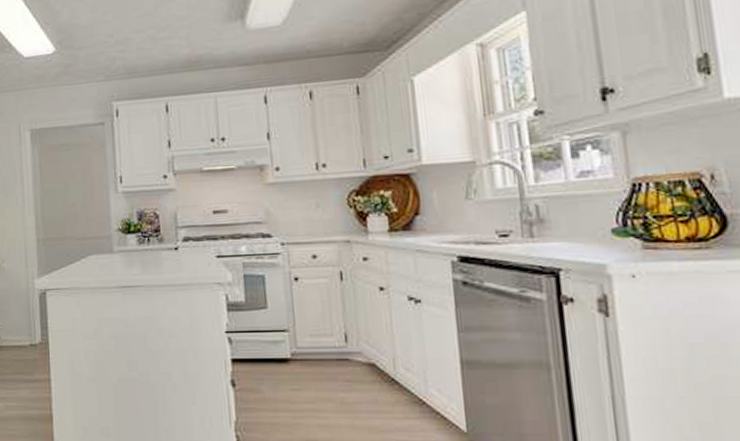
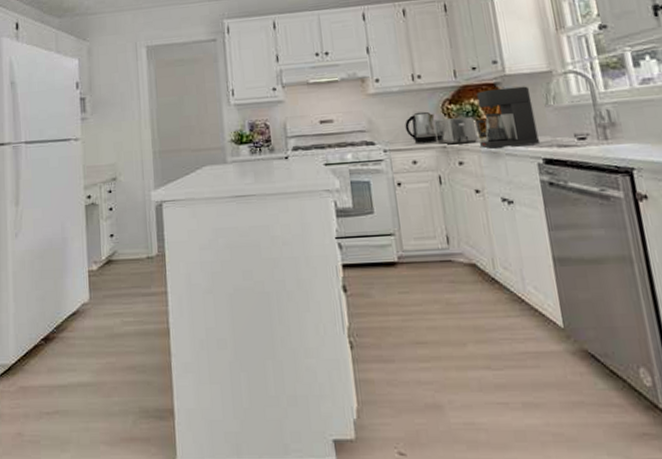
kettle: none [305,203,341,238] -> present [405,111,438,145]
toaster: none [338,210,385,239] -> present [434,117,477,145]
coffee maker: none [384,177,456,244] -> present [475,86,541,149]

